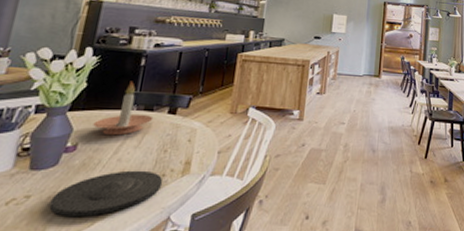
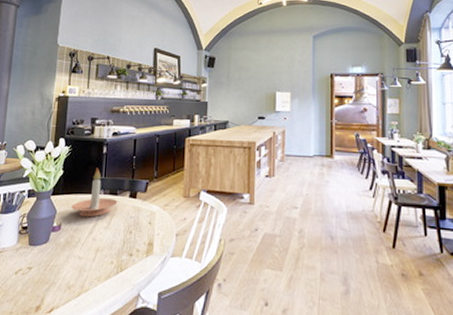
plate: present [49,170,163,218] -> none [46,249,131,289]

